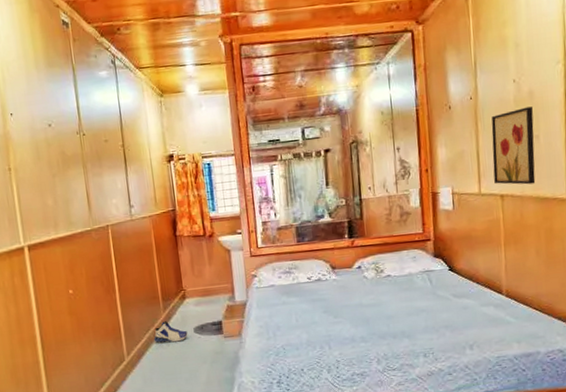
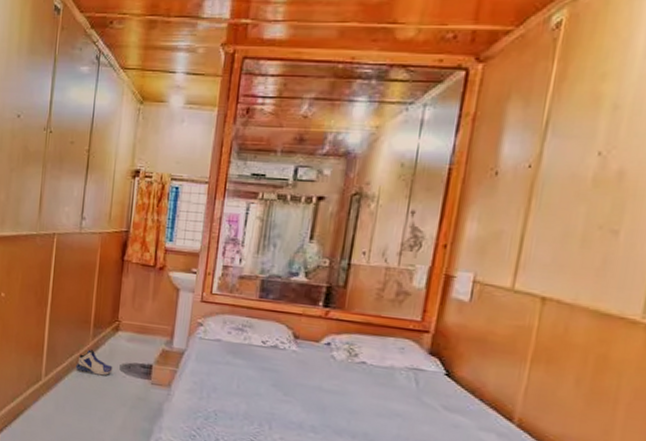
wall art: present [491,106,536,185] -> none [537,190,619,293]

